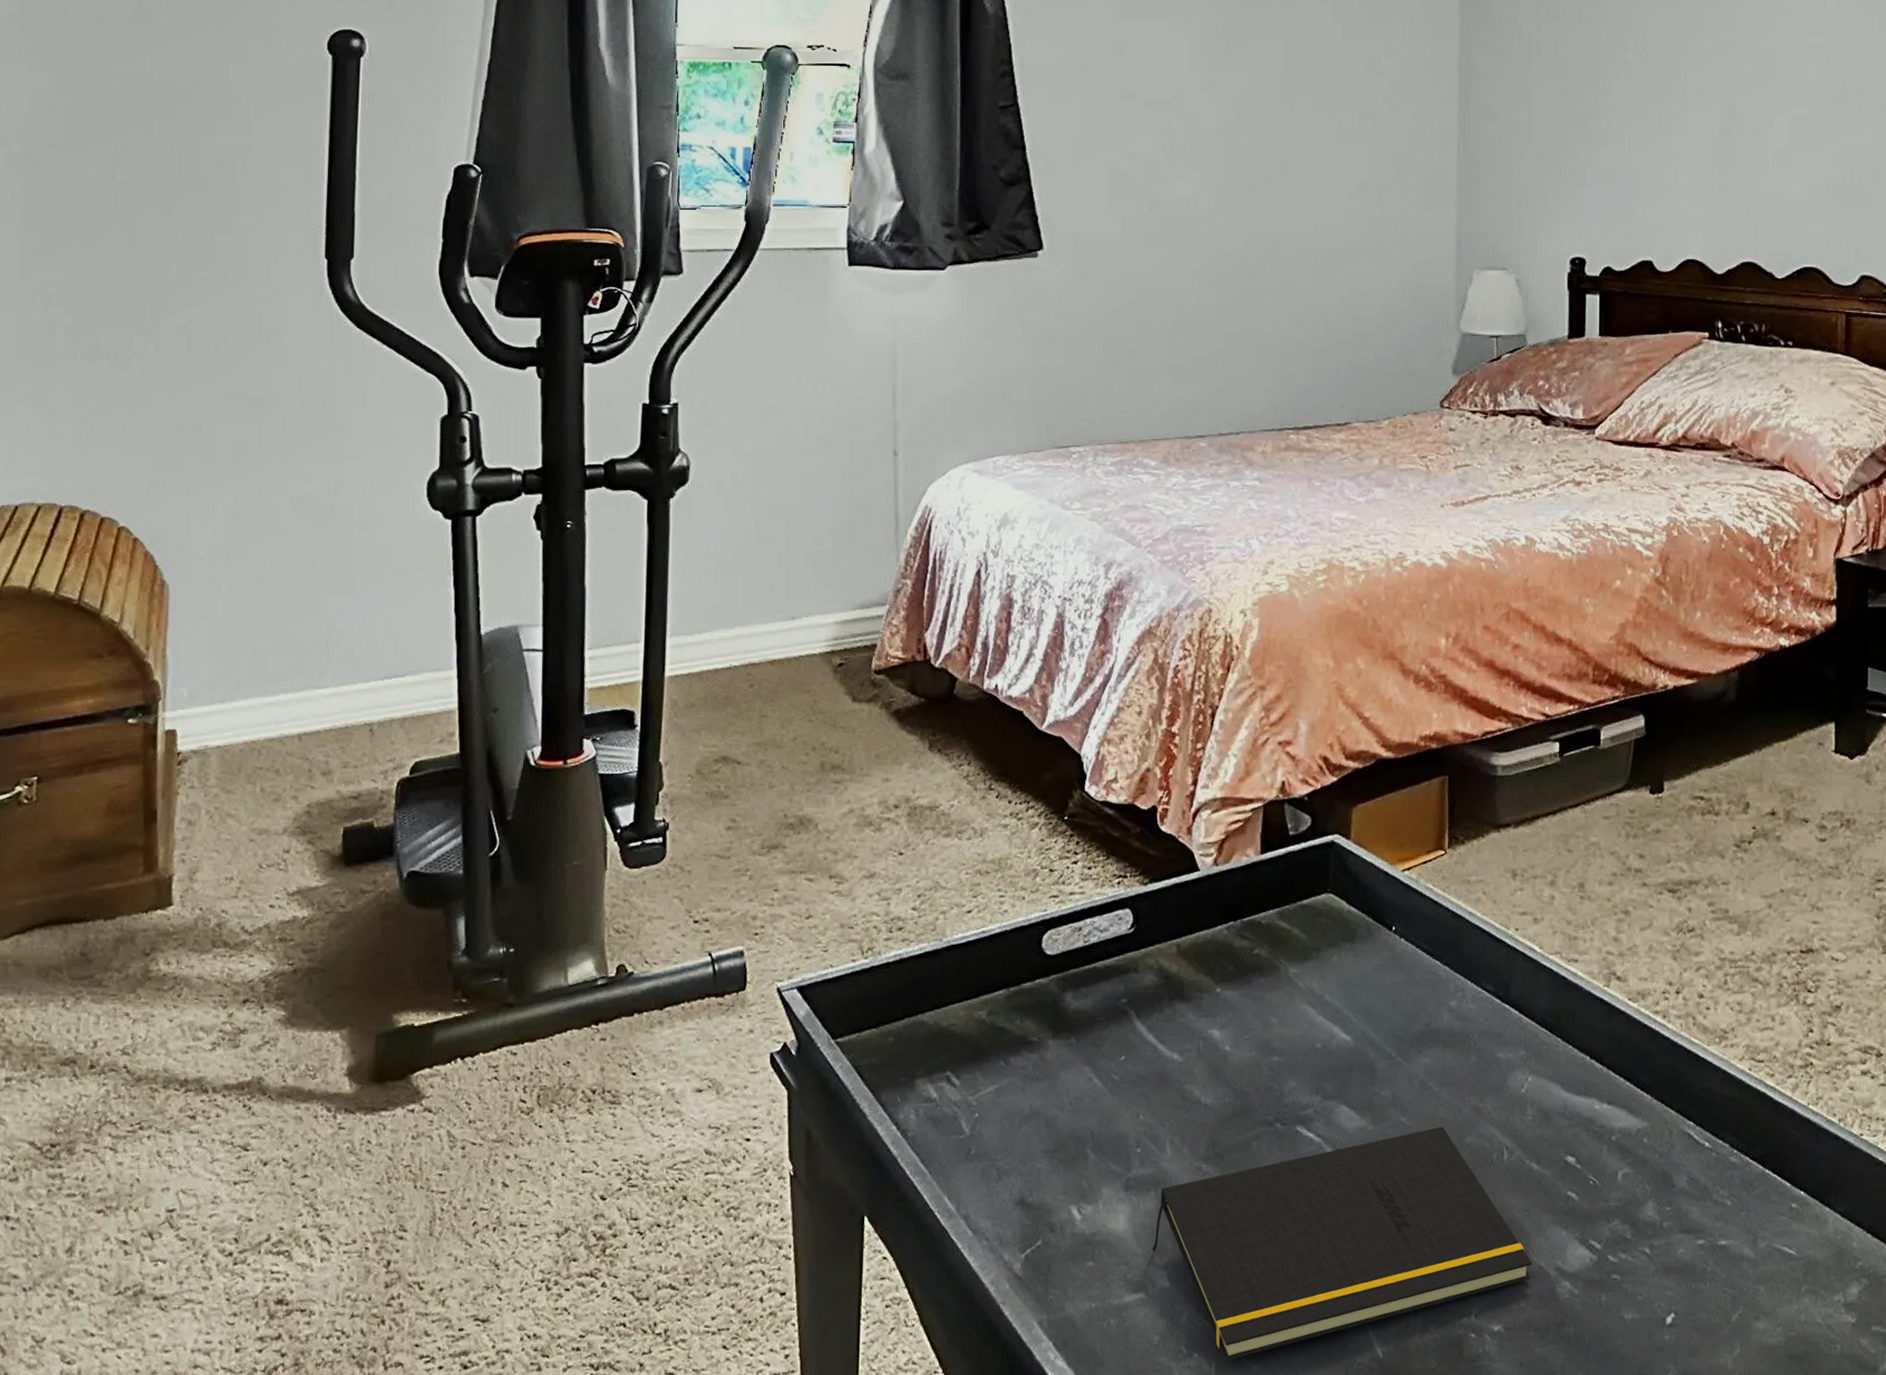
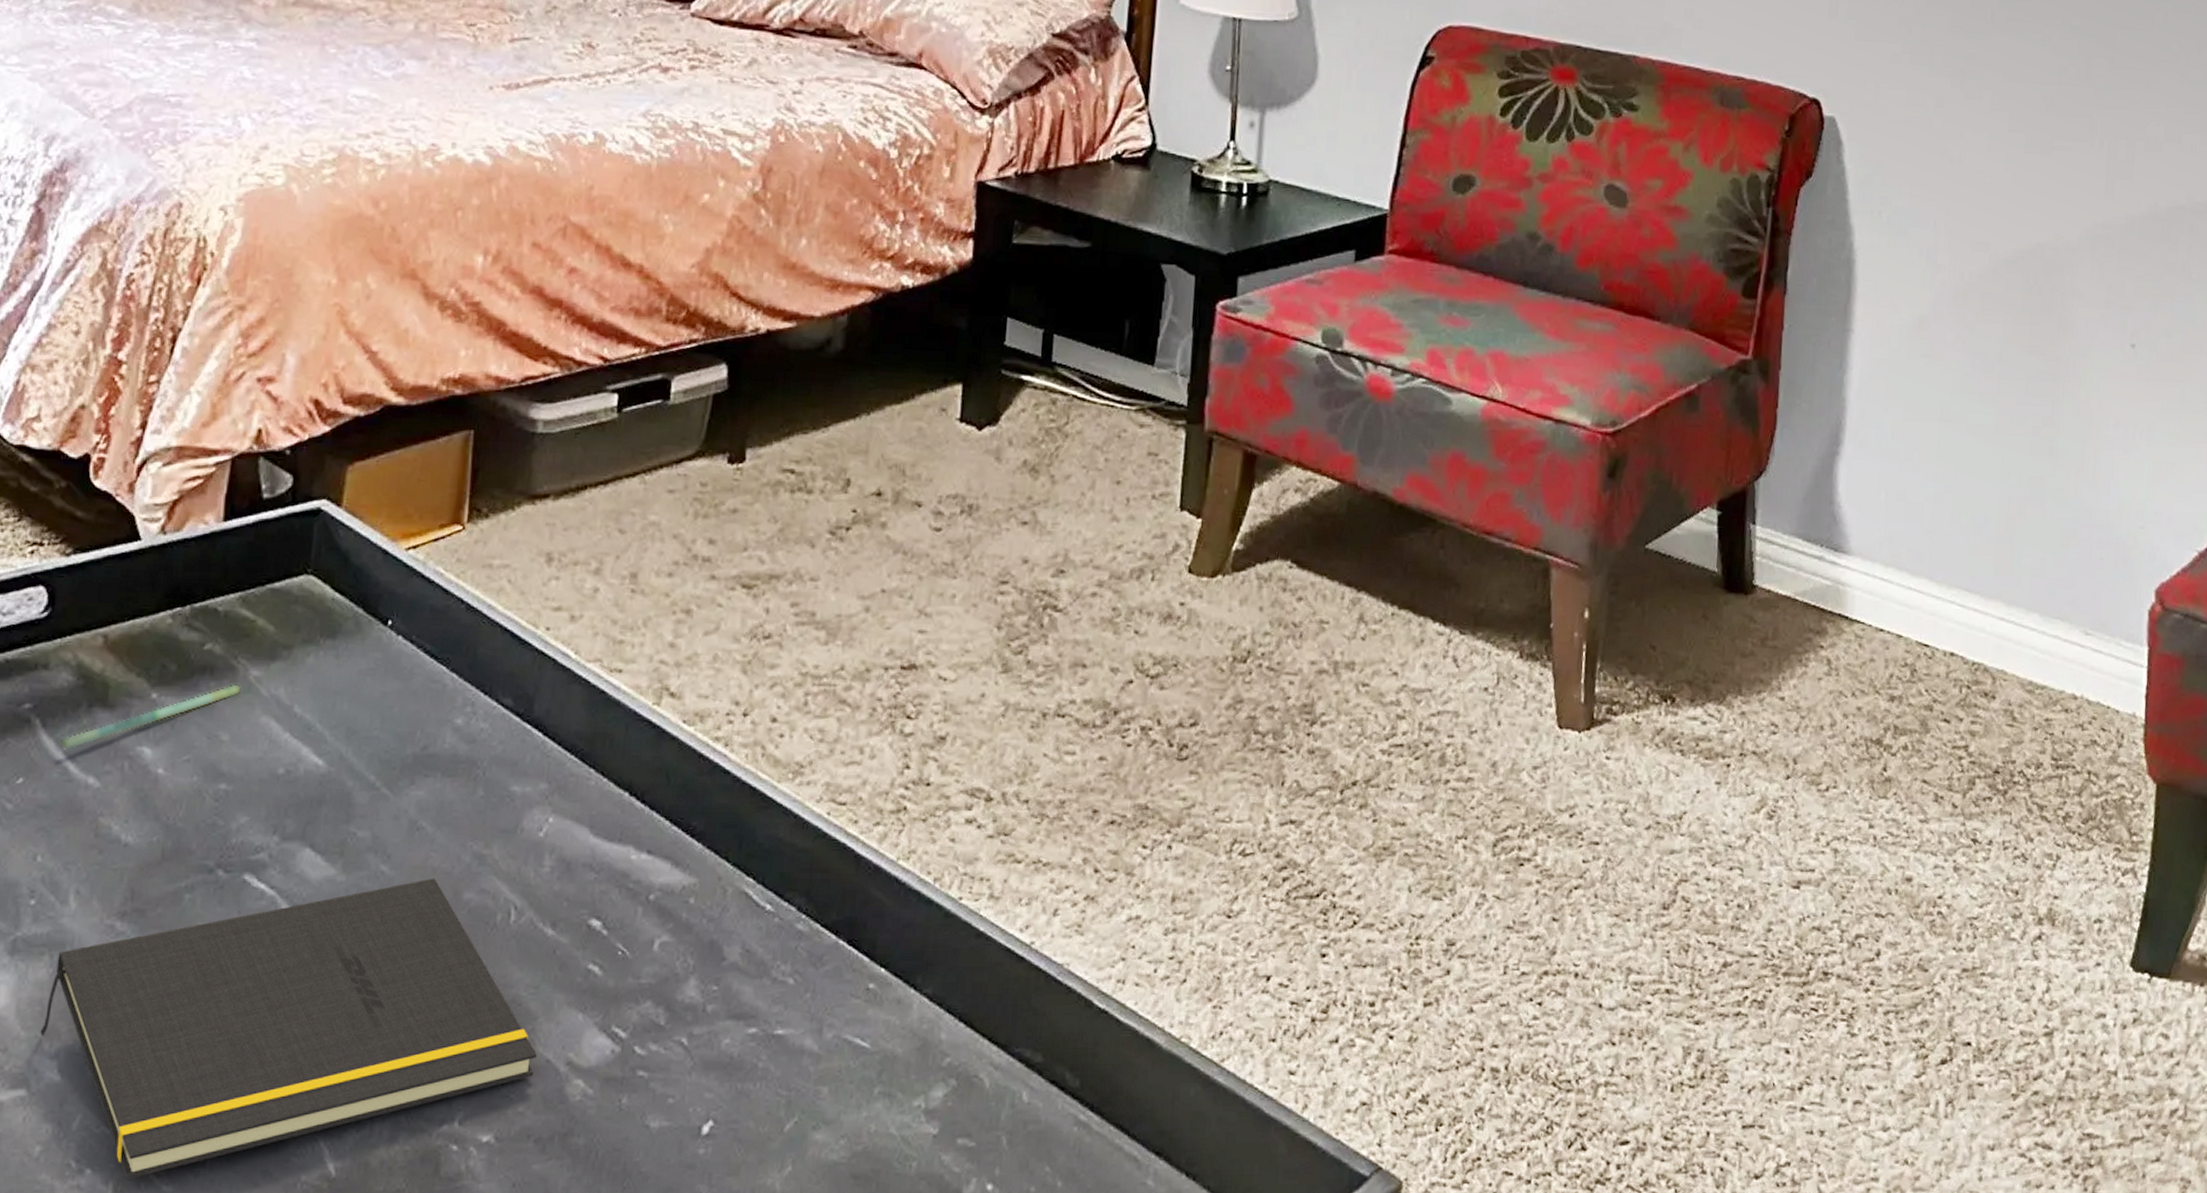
pen: none [1150,979,1284,1034] -> present [59,684,241,751]

